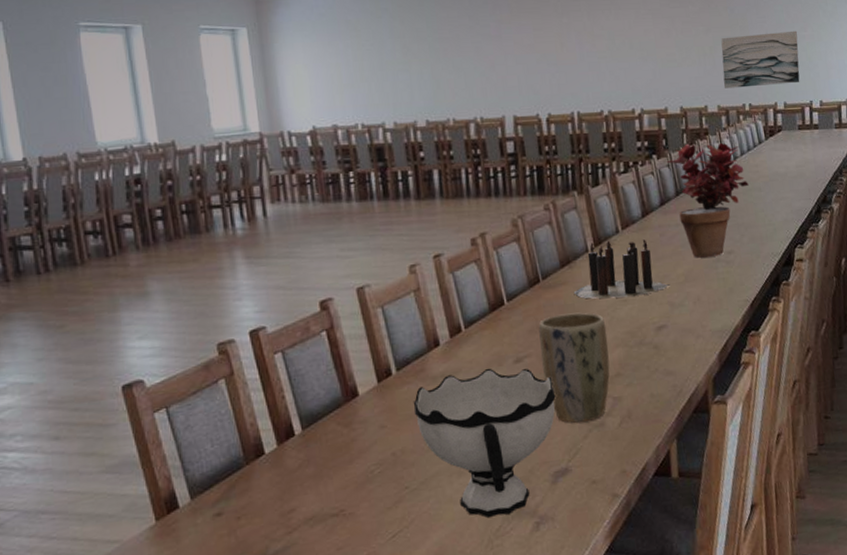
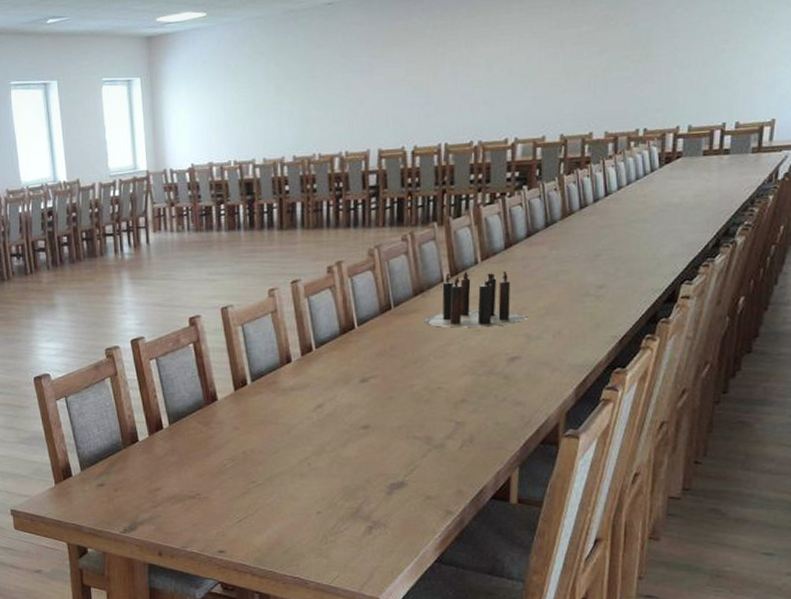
bowl: present [413,368,556,518] -> none [264,385,398,516]
plant pot: present [538,312,610,423] -> none [386,339,456,442]
potted plant: present [666,143,749,258] -> none [538,172,632,291]
wall art: present [721,30,800,89] -> none [615,43,717,113]

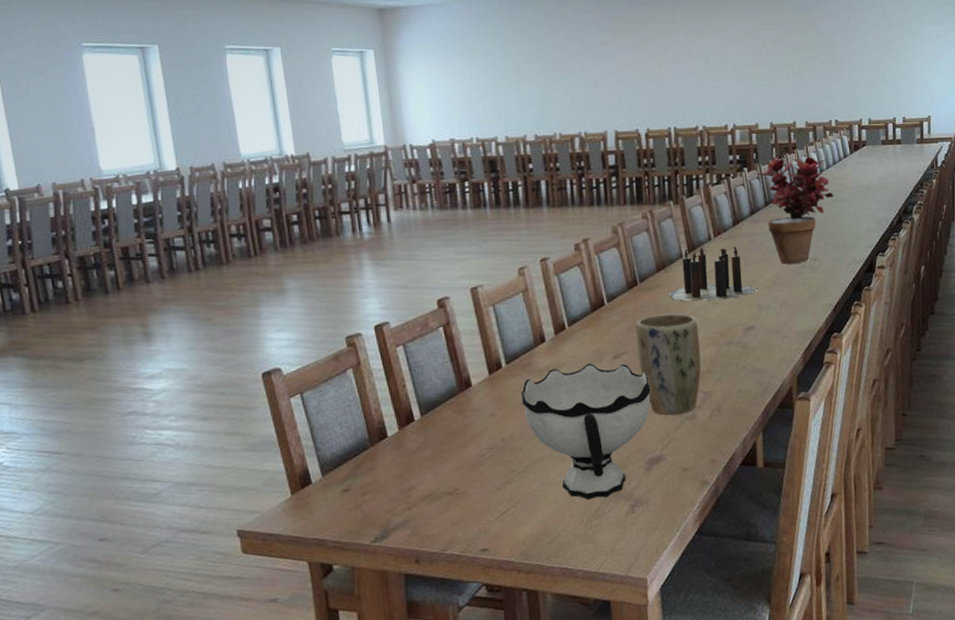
bowl: none [264,385,398,516] -> present [520,363,651,499]
plant pot: none [386,339,456,442] -> present [636,313,701,415]
potted plant: none [538,172,632,291] -> present [756,157,834,264]

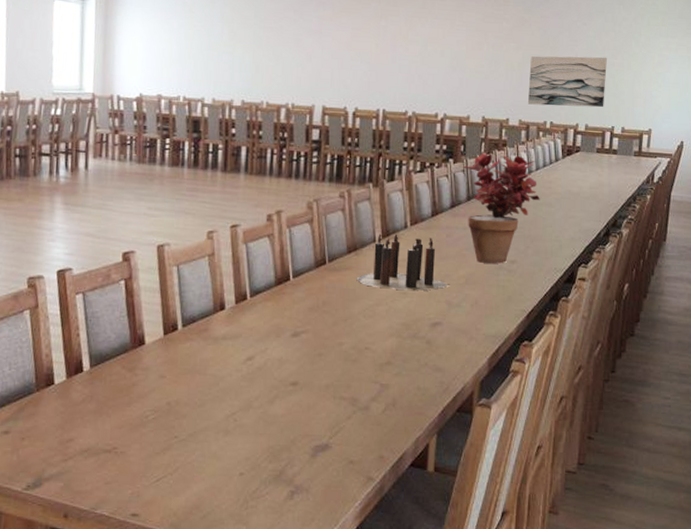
bowl: present [520,363,651,499] -> none [192,337,326,479]
plant pot: present [636,313,701,415] -> none [317,297,383,403]
wall art: none [809,51,884,106] -> present [527,56,608,108]

